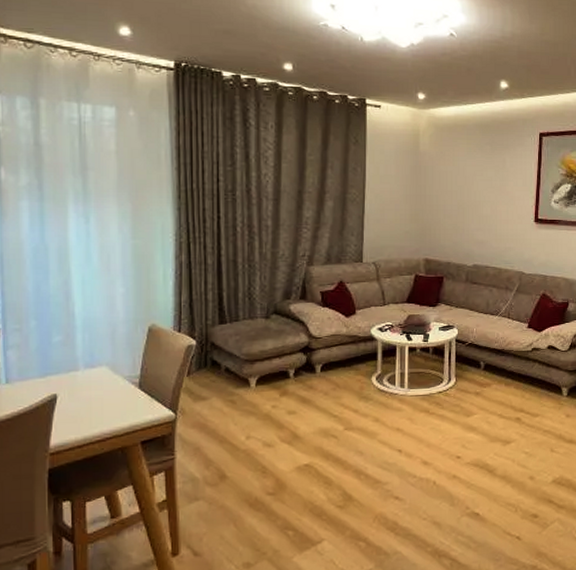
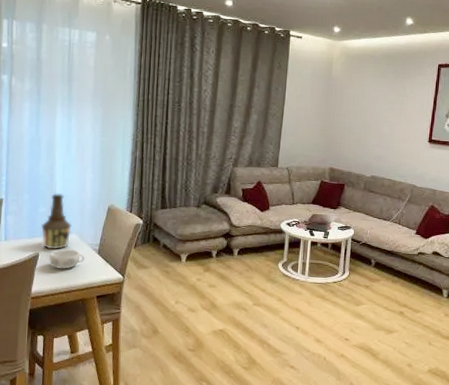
bottle: none [56,316,100,389] -> present [40,193,72,250]
decorative bowl: none [71,385,121,413] -> present [49,249,84,269]

